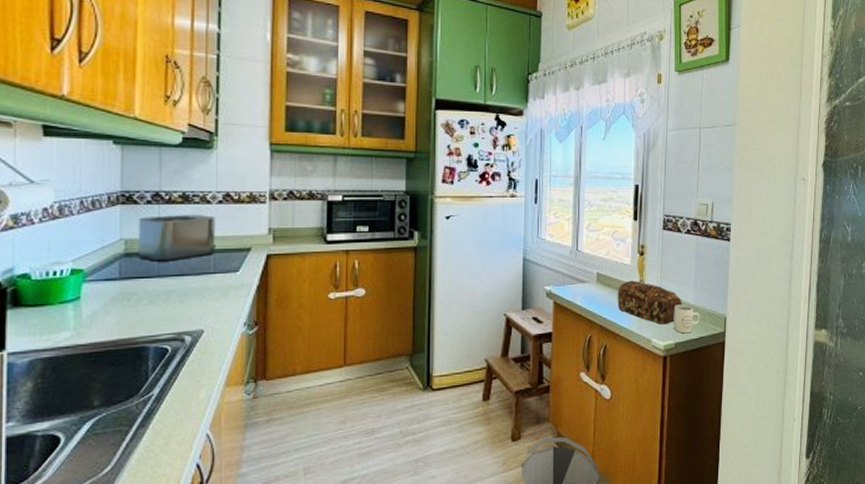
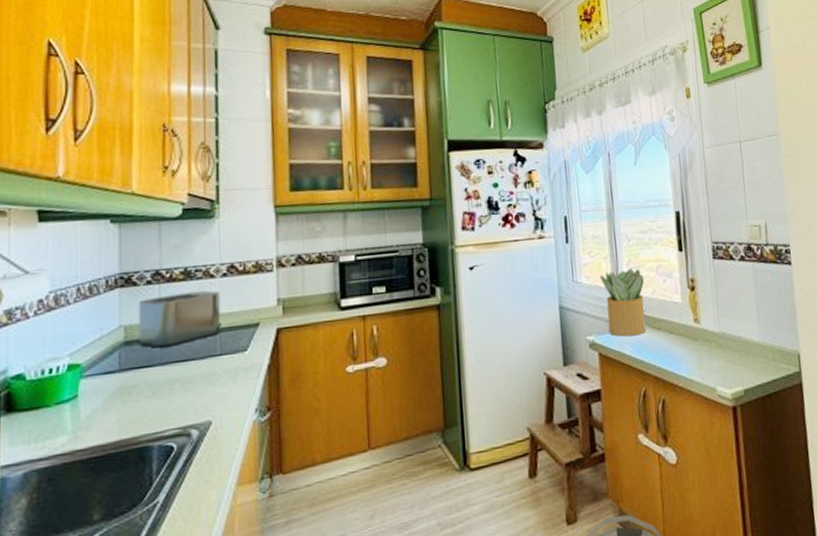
potted plant: none [562,230,601,290] -> present [600,267,646,337]
bread loaf: present [617,280,682,325] -> none [670,320,746,369]
mug: present [674,304,700,334] -> none [737,343,770,378]

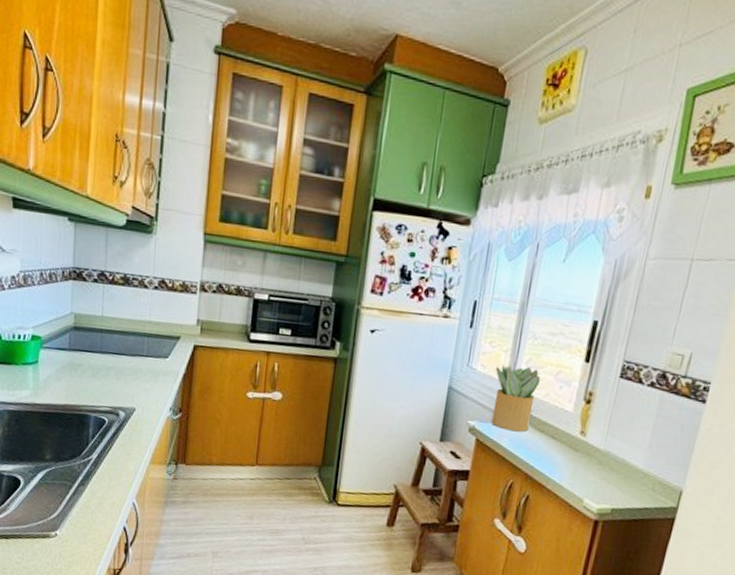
toaster: present [138,290,221,349] -> none [84,294,151,340]

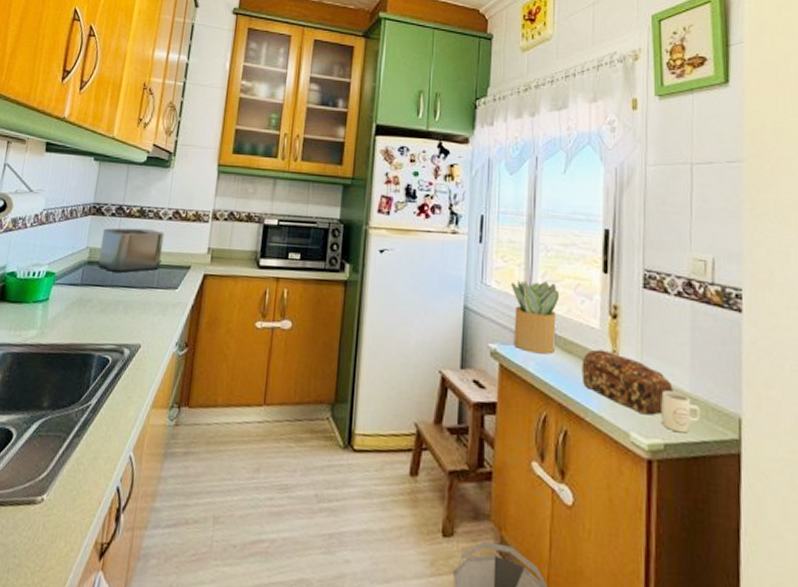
toaster: none [84,294,151,340] -> present [98,228,165,274]
bread loaf: none [549,430,629,486] -> present [581,349,673,416]
mug: none [613,466,649,501] -> present [661,390,701,434]

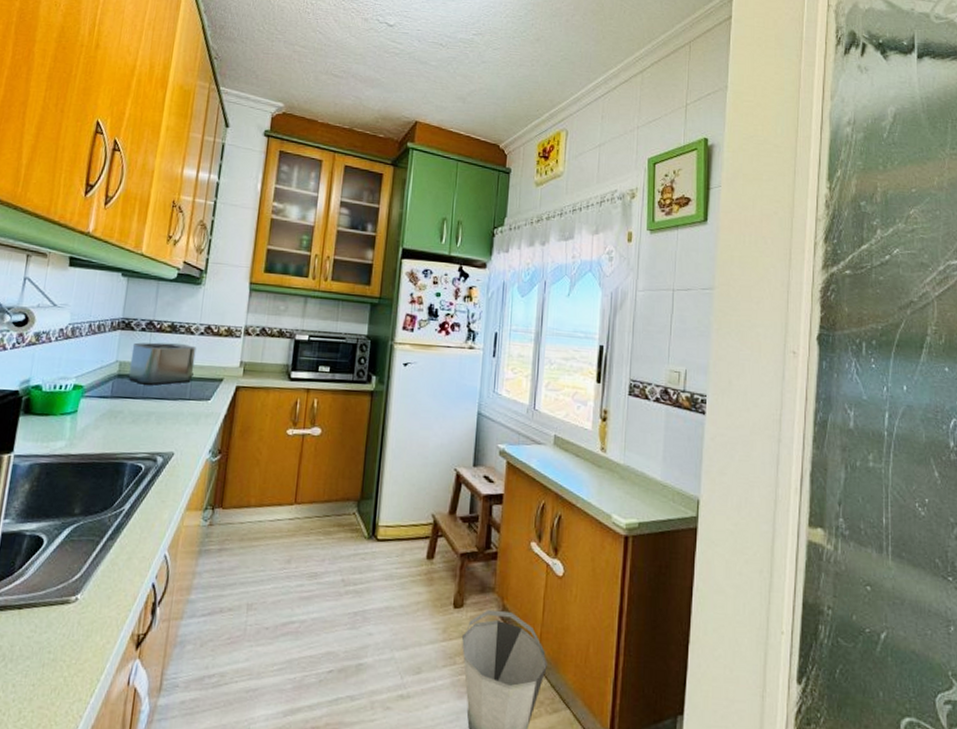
potted plant: present [511,280,560,355] -> none [519,389,560,453]
bread loaf: present [581,349,673,416] -> none [575,447,648,500]
mug: present [661,390,701,434] -> none [637,479,668,514]

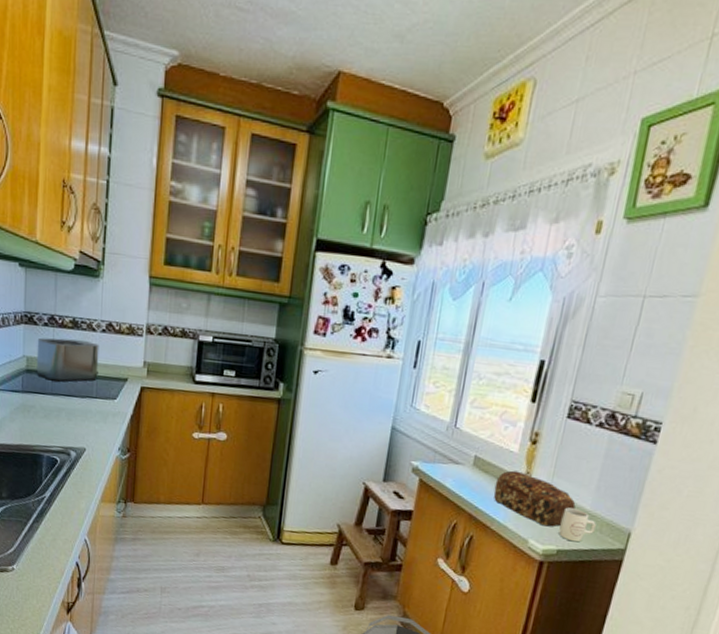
bread loaf: none [575,447,648,500] -> present [493,470,576,527]
mug: none [637,479,668,514] -> present [558,507,596,543]

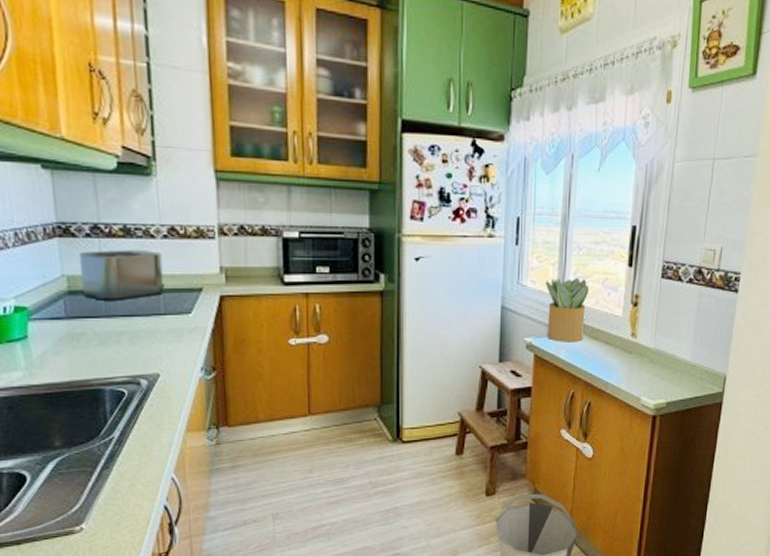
potted plant: none [435,405,486,473] -> present [546,277,590,342]
bread loaf: present [493,470,576,527] -> none [605,334,678,382]
mug: present [558,507,596,543] -> none [666,361,697,393]

